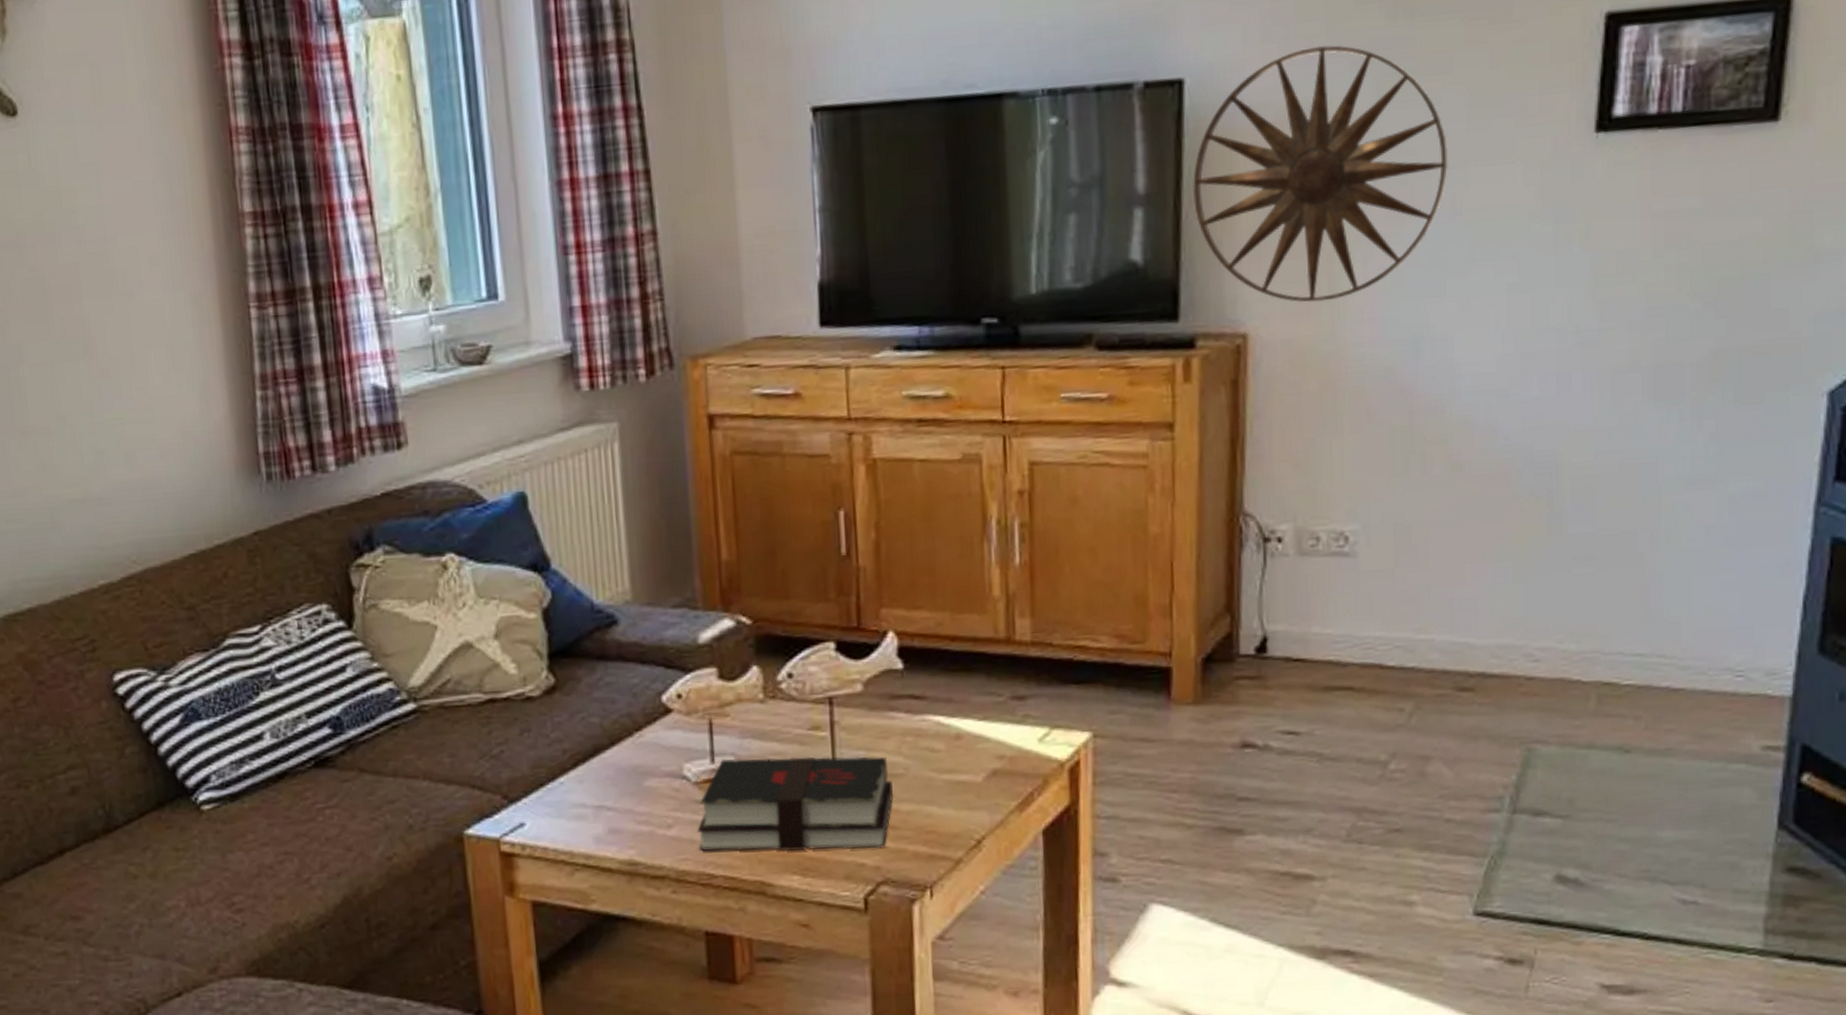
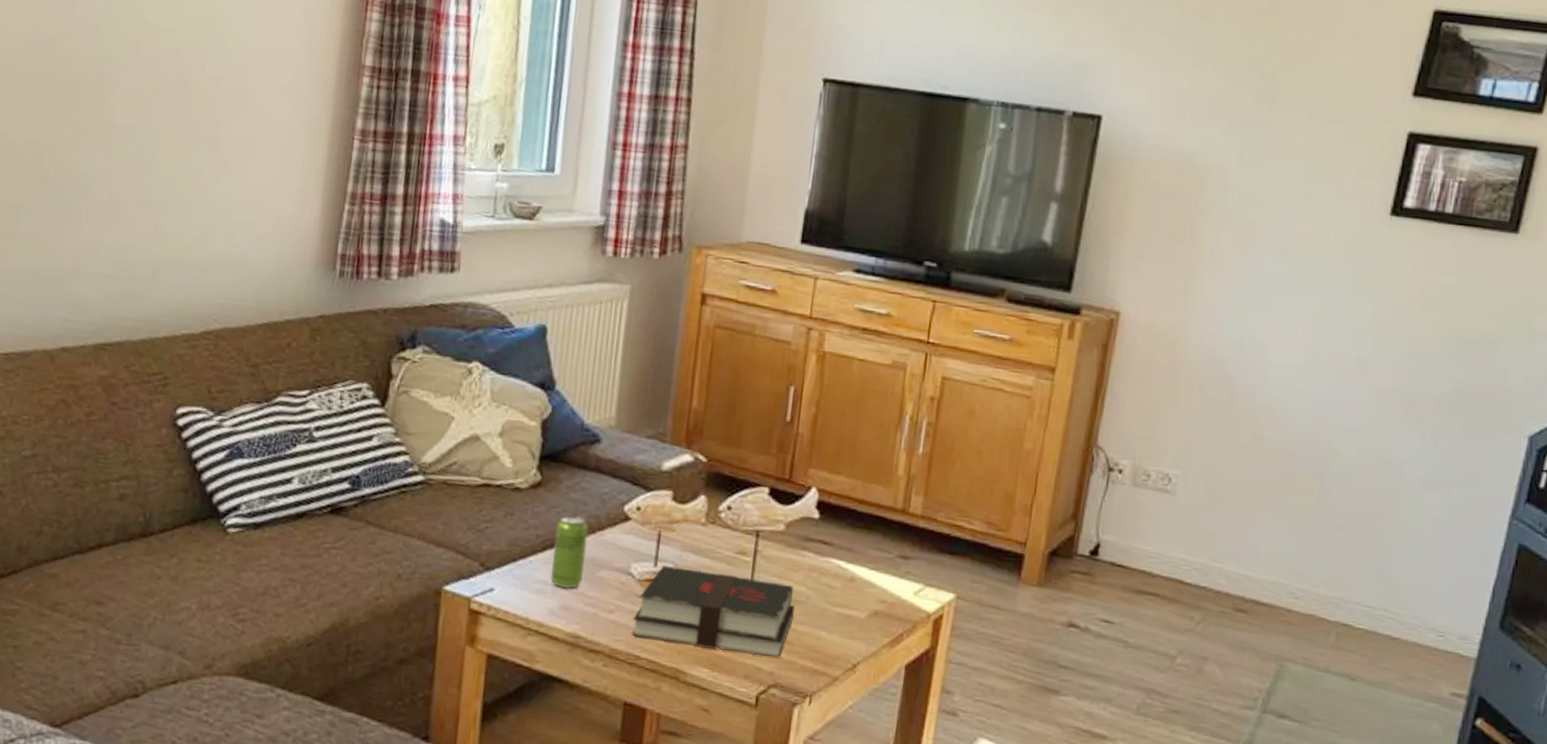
beverage can: none [584,716,628,809] -> present [551,514,588,589]
wall art: present [1193,44,1449,303] -> none [1095,112,1285,299]

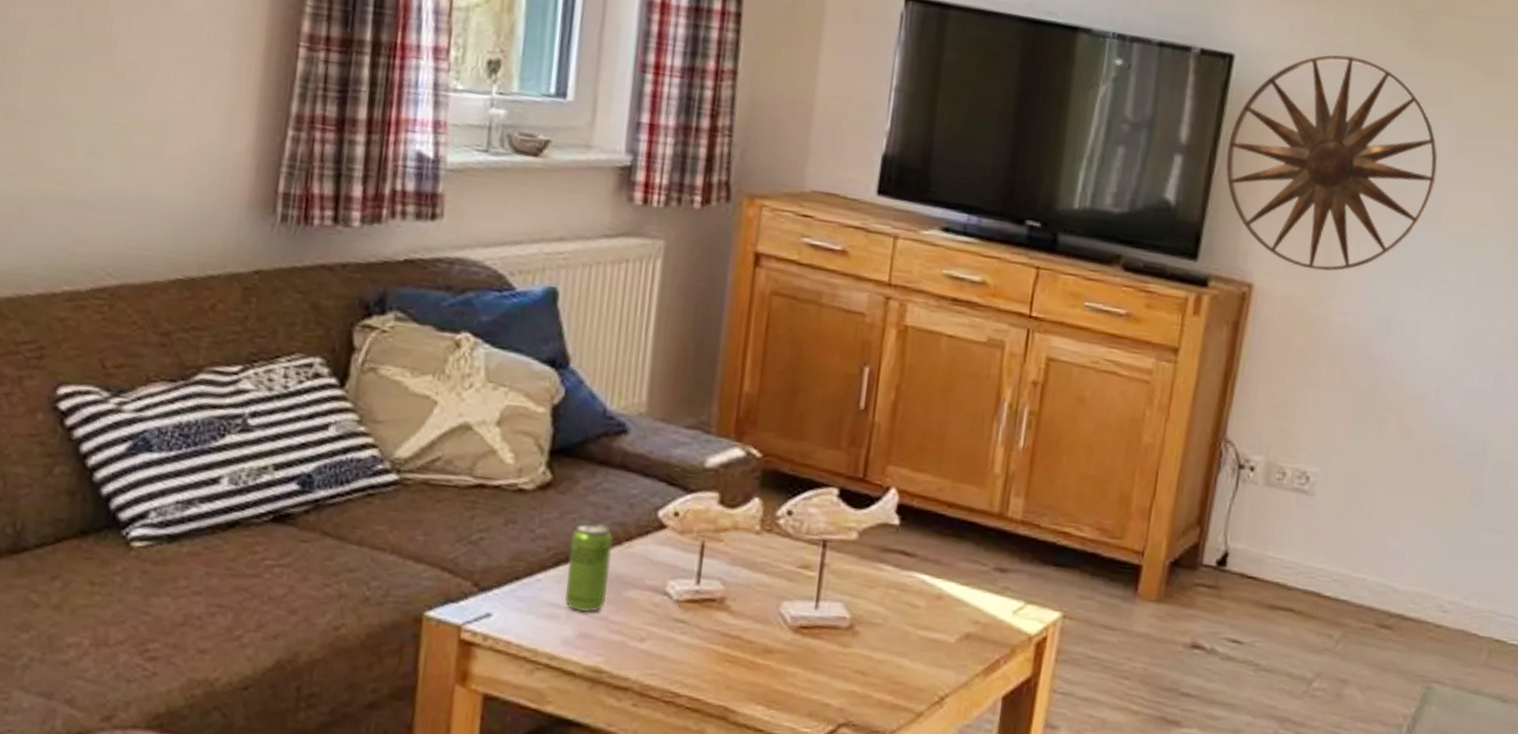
hardback book: present [631,565,795,659] -> none [667,583,870,692]
wall art: none [1095,112,1285,299] -> present [1225,54,1439,271]

